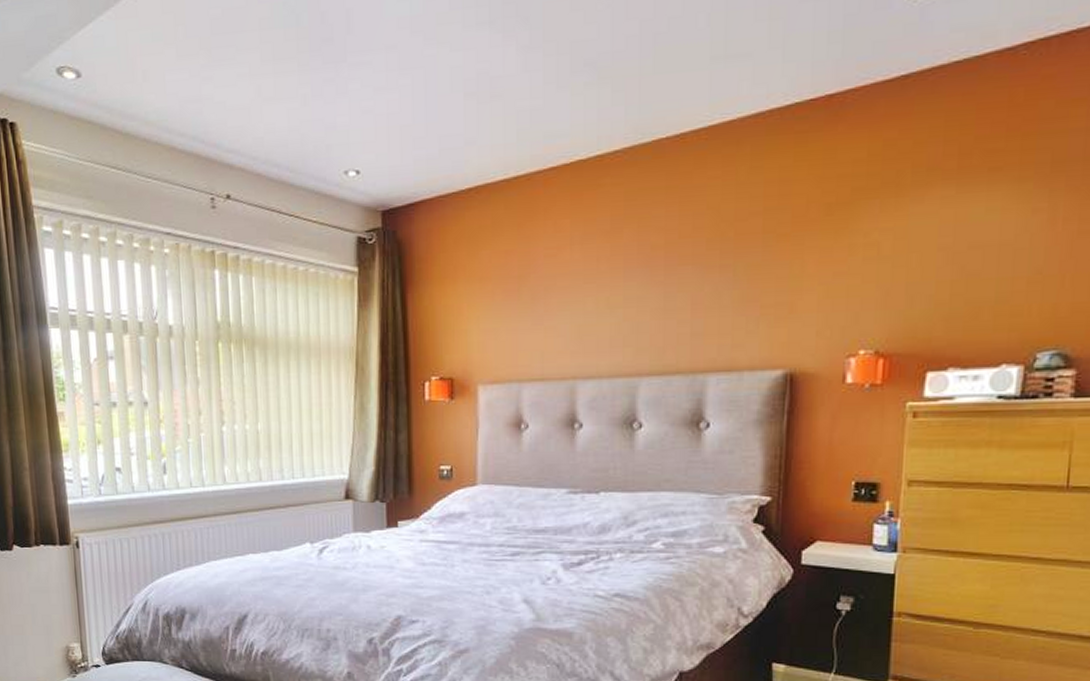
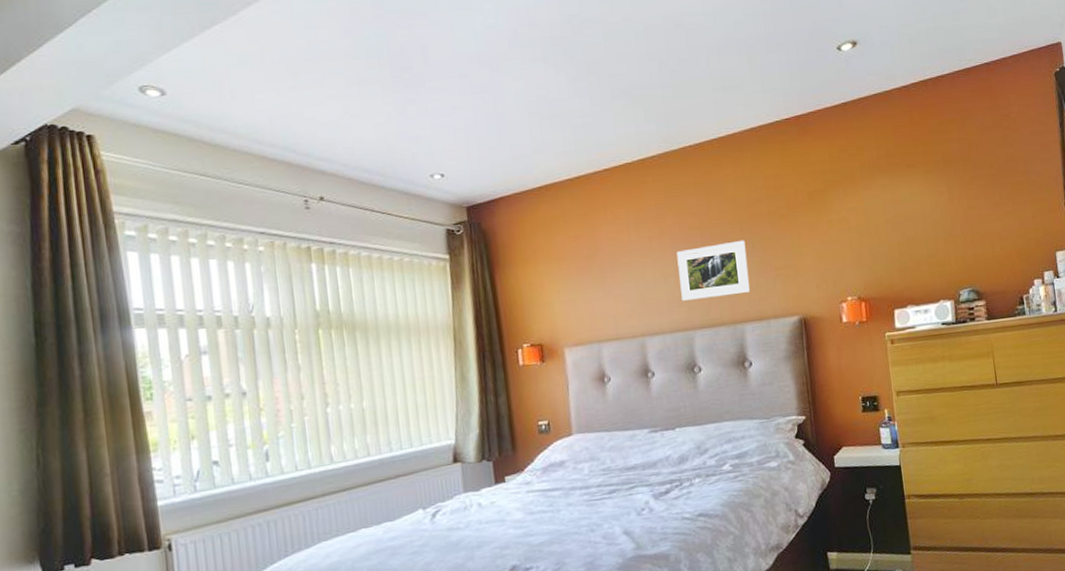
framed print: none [629,266,724,340] -> present [676,240,750,301]

